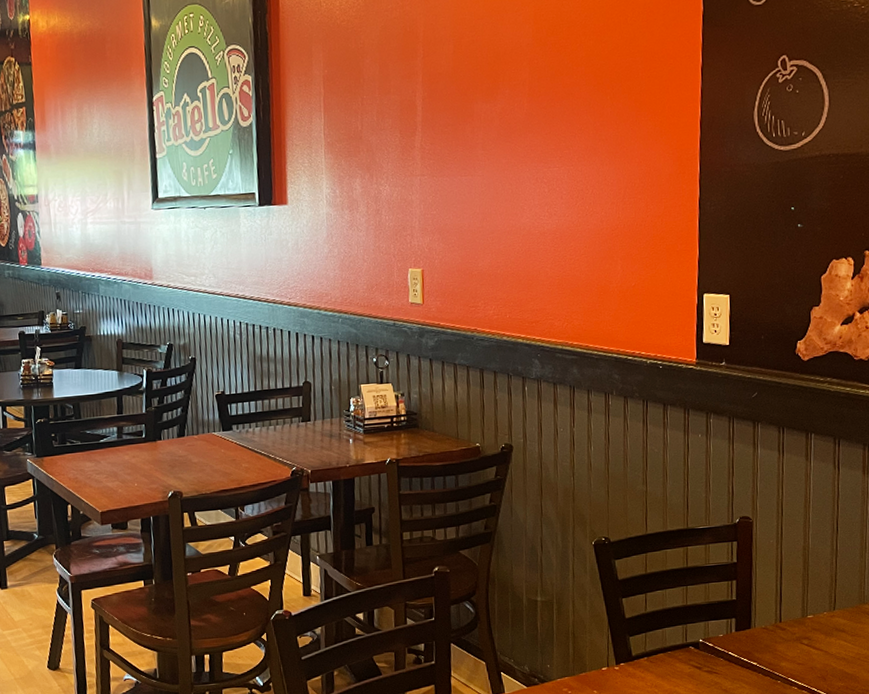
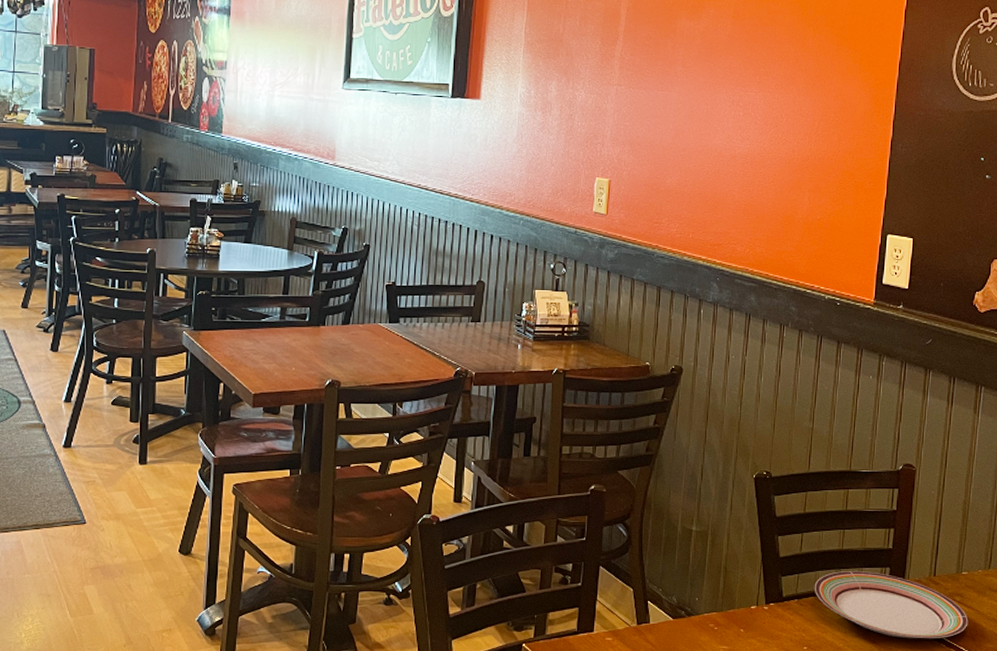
plate: none [662,624,818,685] -> present [814,571,969,639]

